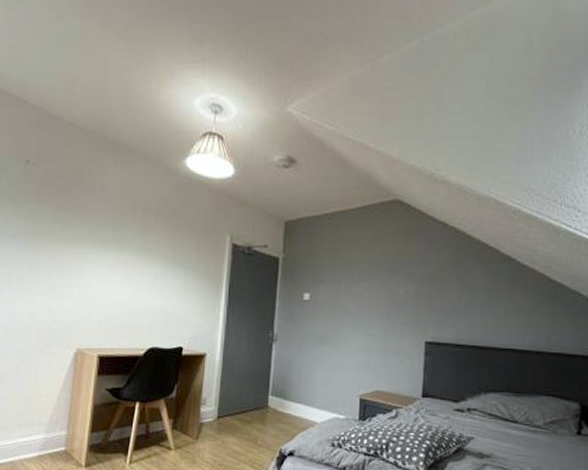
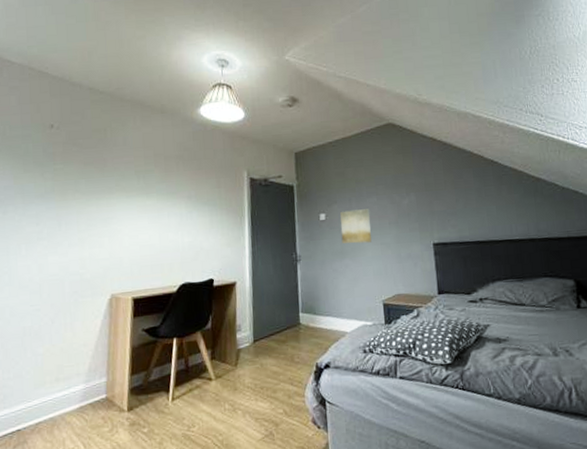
wall art: none [324,293,360,331] -> present [340,209,371,244]

